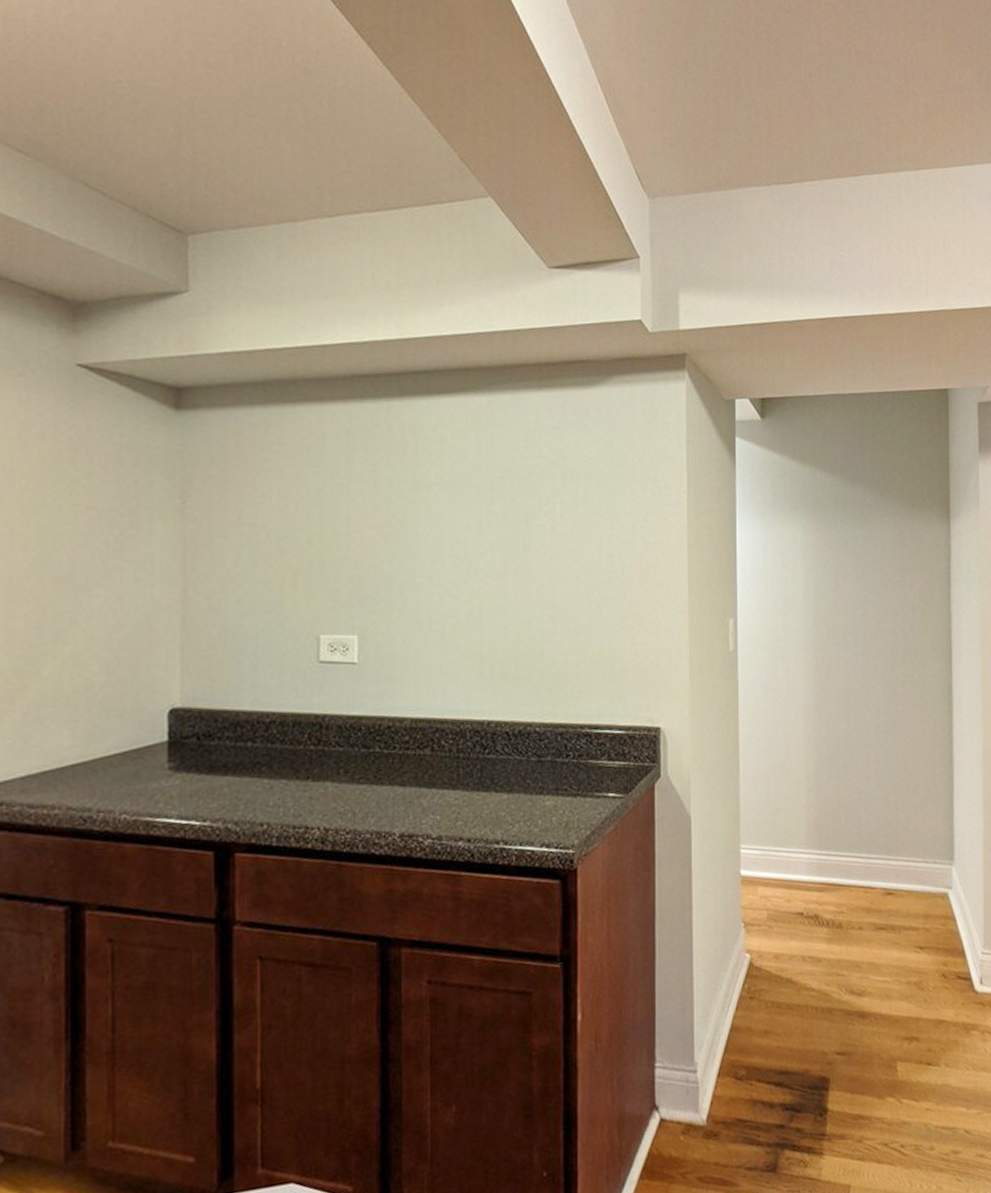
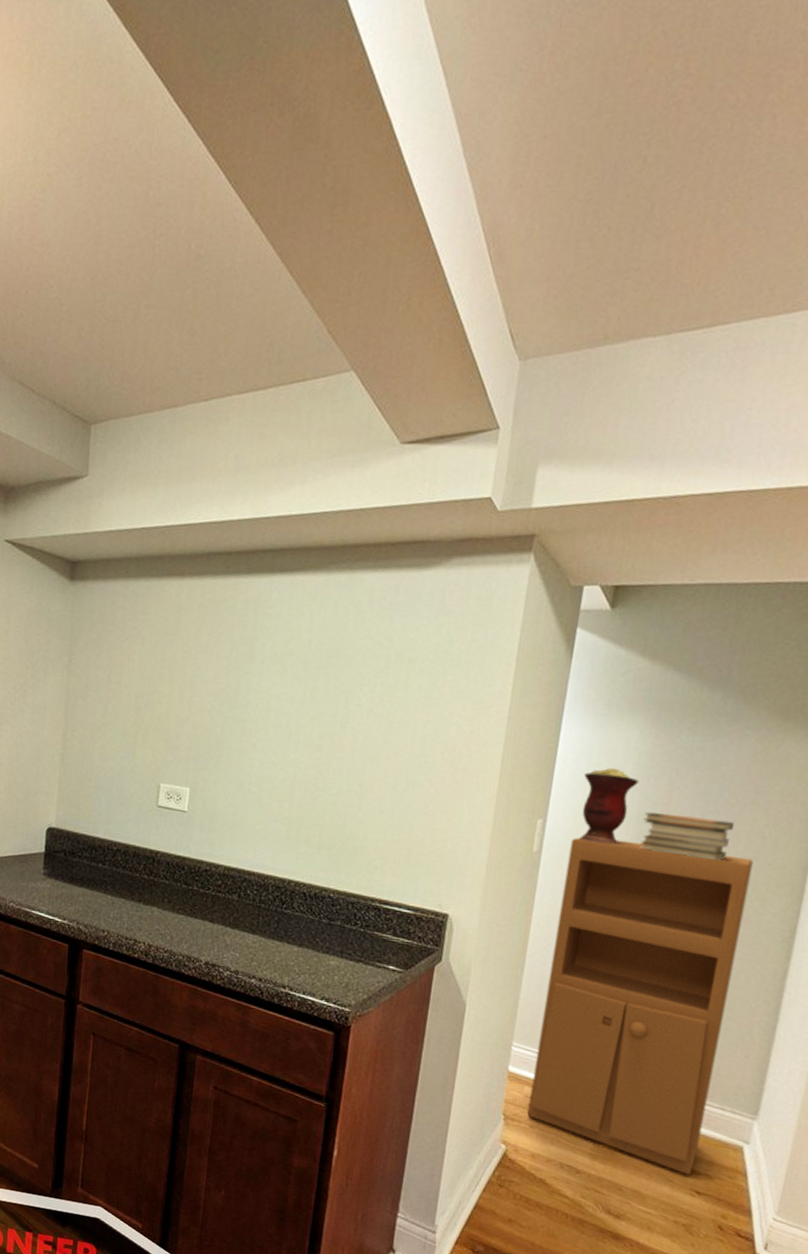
storage cabinet: none [761,628,914,934] -> present [527,837,754,1175]
vase: none [763,562,810,634] -> present [579,767,639,845]
book stack: none [819,598,890,636] -> present [640,812,734,861]

